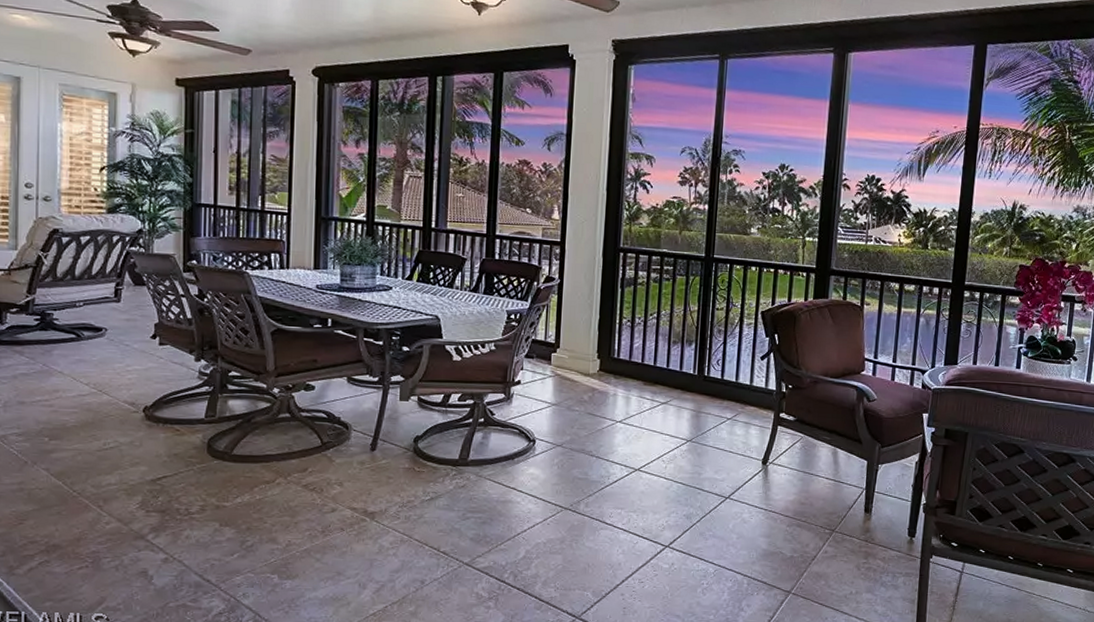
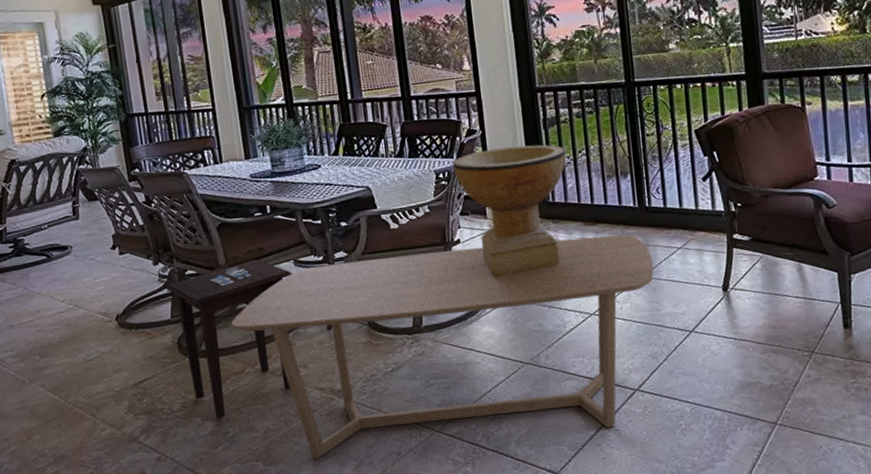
side table: none [204,370,345,526] -> present [165,259,293,419]
coffee table: none [269,386,703,579] -> present [230,234,654,459]
decorative bowl: none [525,298,638,422] -> present [452,144,566,277]

